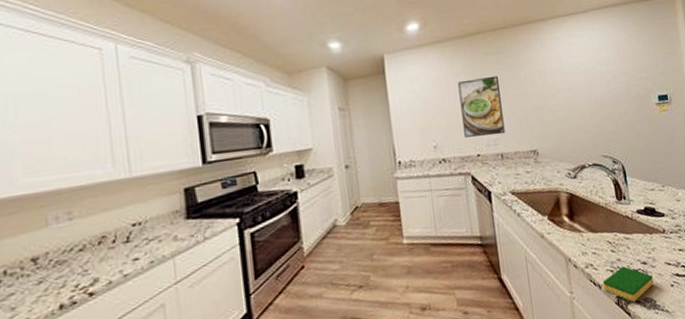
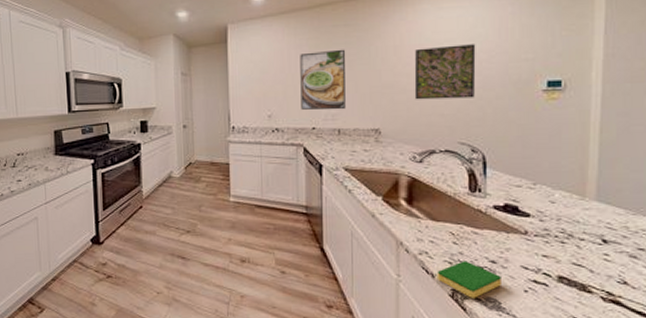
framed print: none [557,67,608,120] -> present [414,44,476,100]

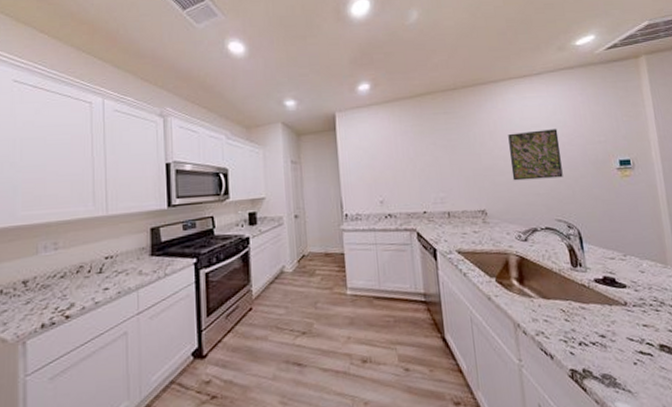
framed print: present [300,49,346,110] -> none [406,135,453,194]
dish sponge: present [437,261,501,298] -> none [554,337,613,377]

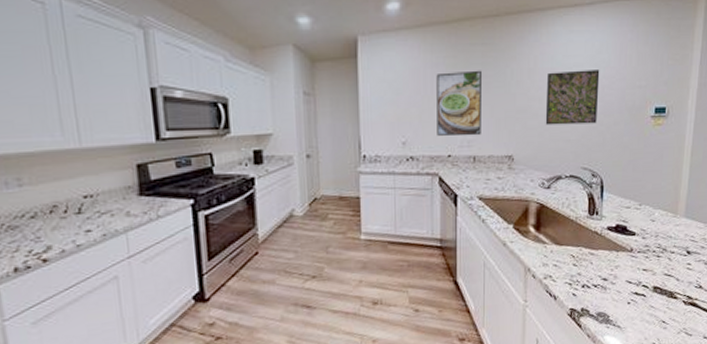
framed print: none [406,135,453,194] -> present [436,70,483,136]

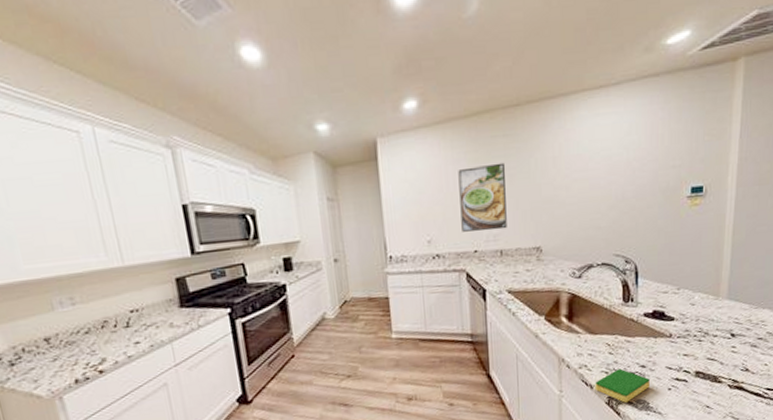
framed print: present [545,70,600,125] -> none [573,152,630,214]
dish sponge: none [558,280,611,315] -> present [595,368,650,403]

